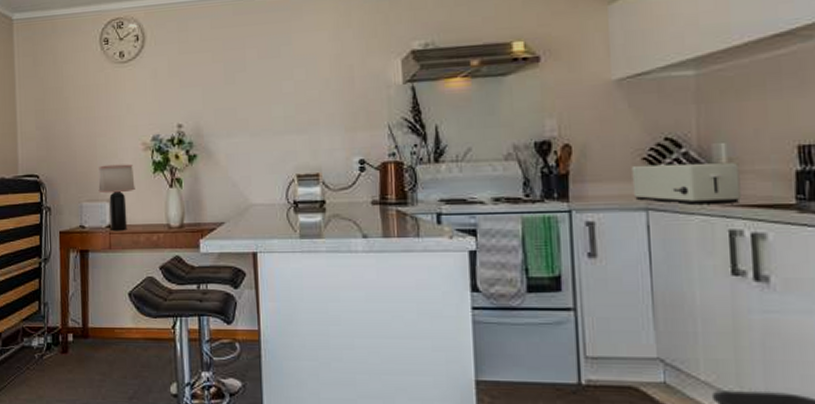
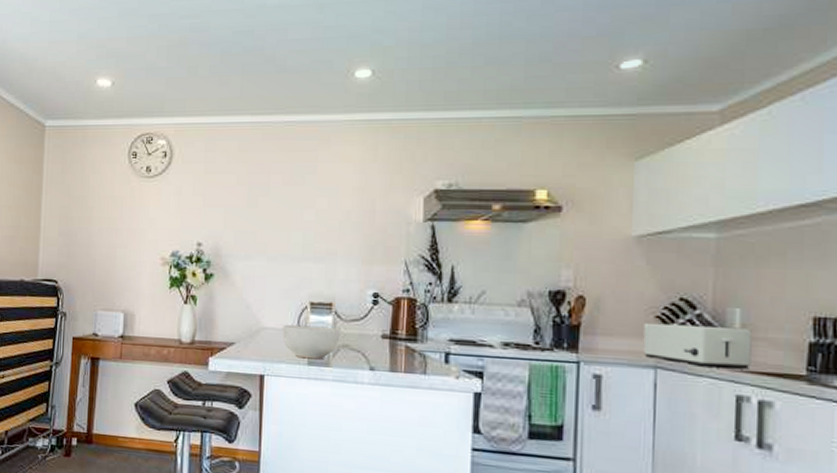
table lamp: present [98,164,135,232] -> none [114,276,151,343]
bowl: none [271,198,330,232] -> present [282,324,340,360]

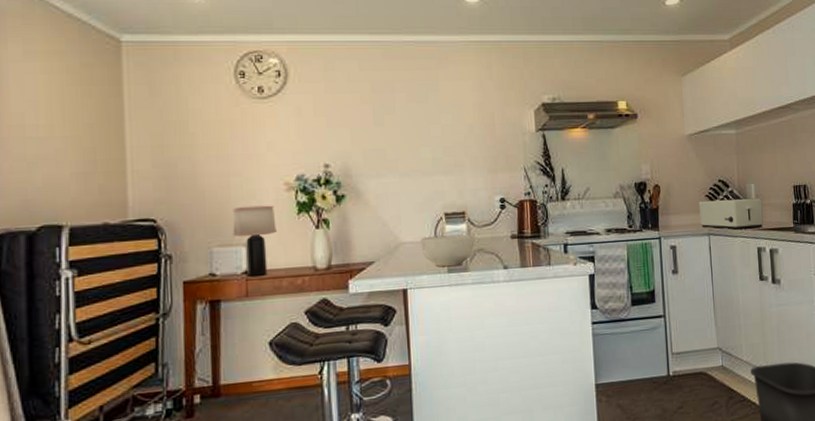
table lamp: none [114,276,151,343] -> present [232,205,277,278]

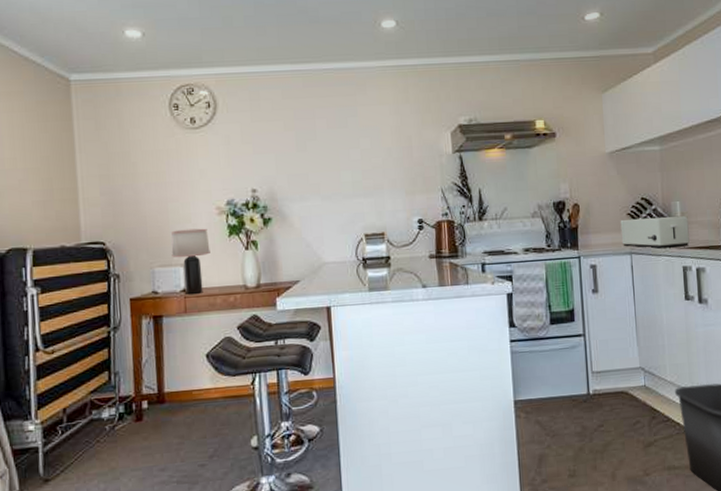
bowl: present [421,234,475,268] -> none [342,254,394,286]

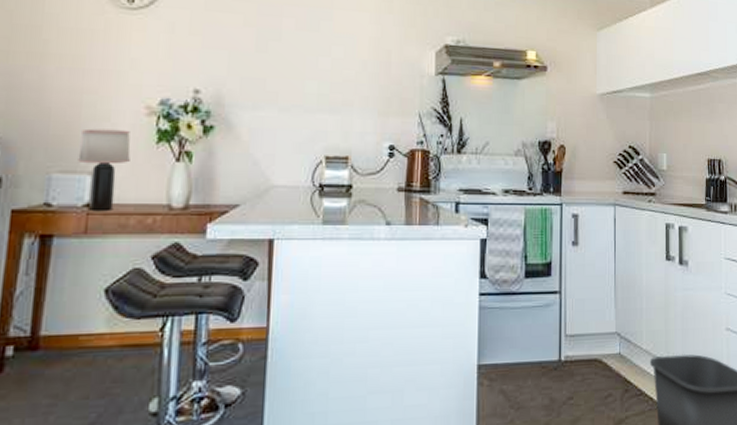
toaster: present [620,216,690,249] -> none [606,167,674,202]

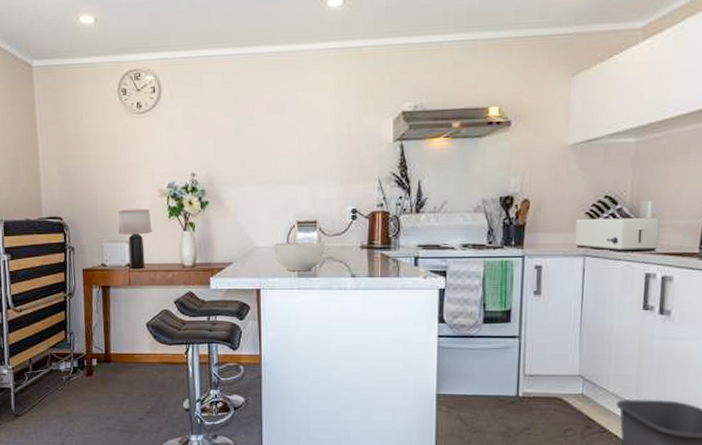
bowl: none [295,181,357,218] -> present [274,242,325,272]
toaster: none [606,167,674,202] -> present [574,217,660,252]

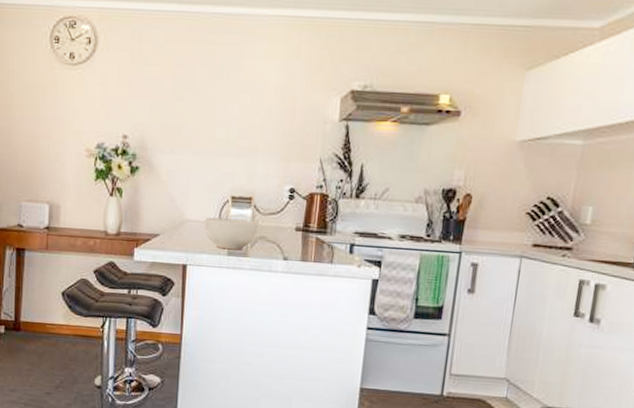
table lamp: present [118,208,152,270] -> none [39,167,76,234]
toaster: present [574,217,660,252] -> none [513,218,599,258]

